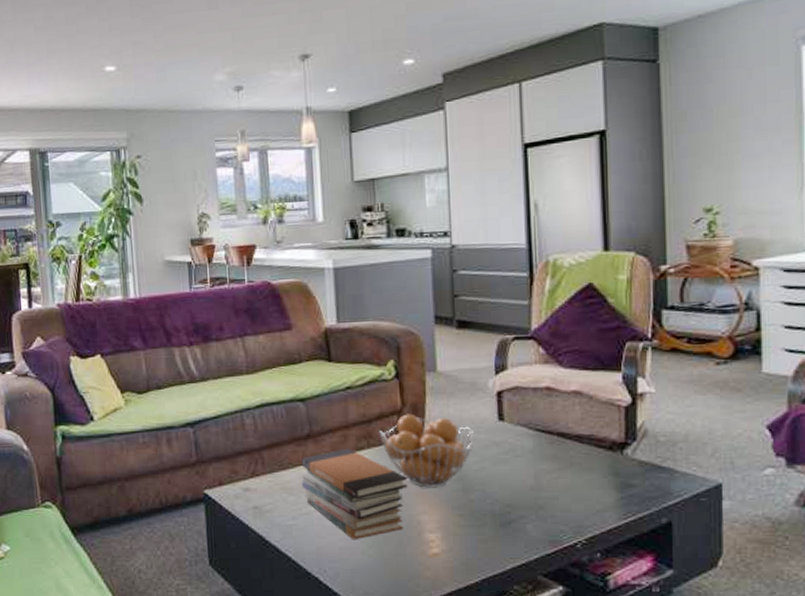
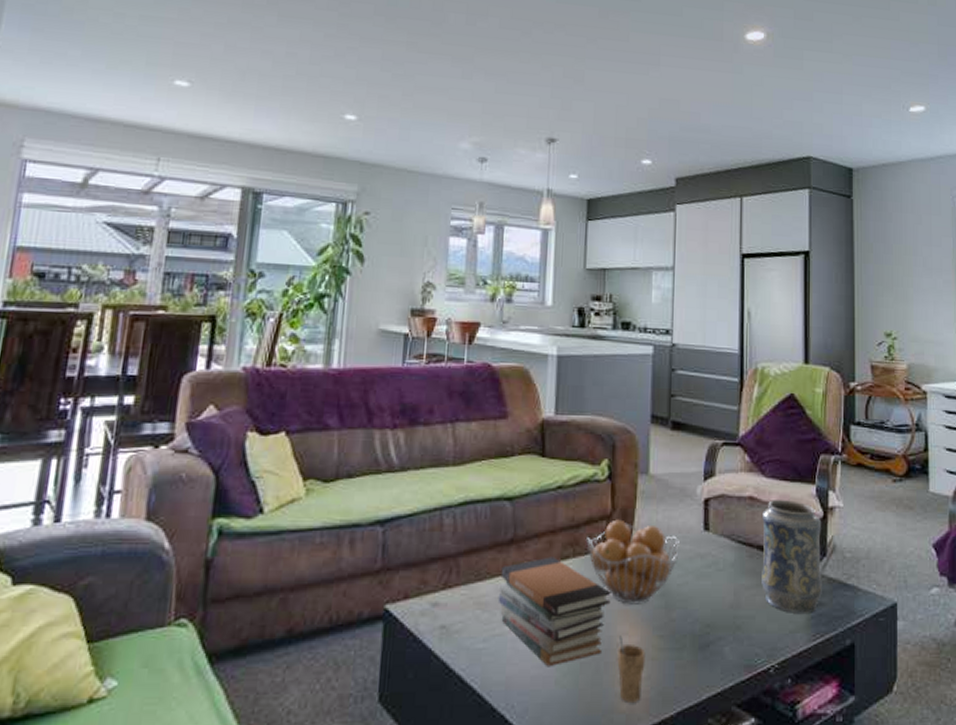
cup: none [419,514,447,570] -> present [617,635,646,702]
decorative vase: none [562,388,633,494] -> present [762,500,822,613]

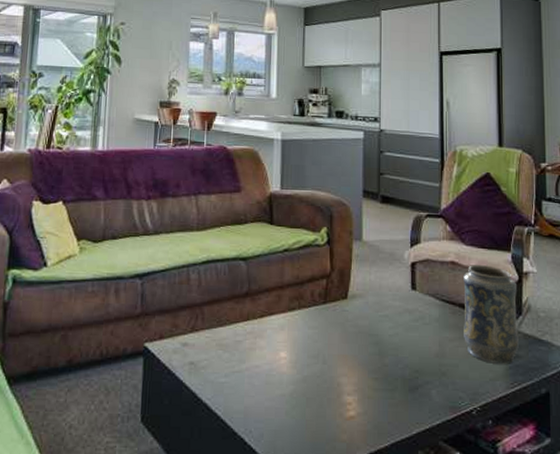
book stack: present [497,557,611,667] -> none [236,308,332,400]
fruit basket: present [587,519,679,605] -> none [310,278,390,351]
cup: present [617,635,646,702] -> none [338,376,363,433]

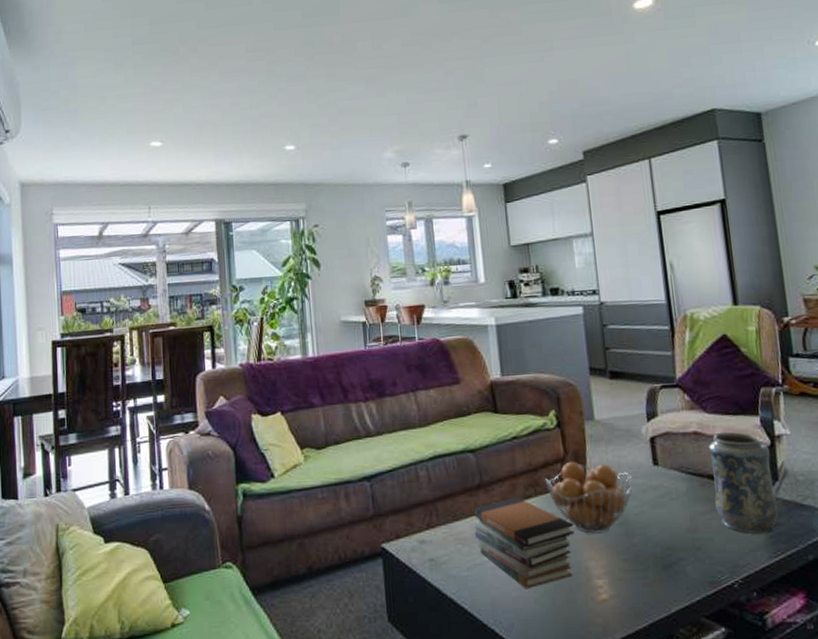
book stack: none [236,308,332,400] -> present [473,497,575,589]
fruit basket: none [310,278,390,351] -> present [545,461,632,534]

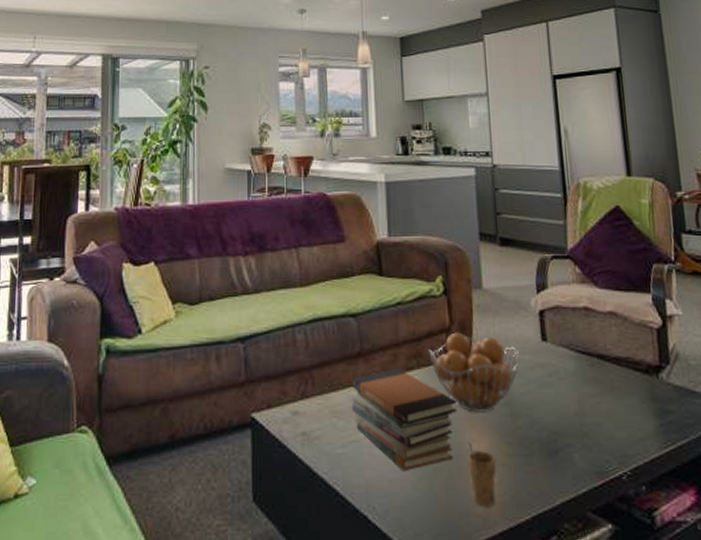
cup: none [587,560,614,617] -> present [468,442,496,506]
decorative vase: present [709,432,778,534] -> none [599,310,669,421]

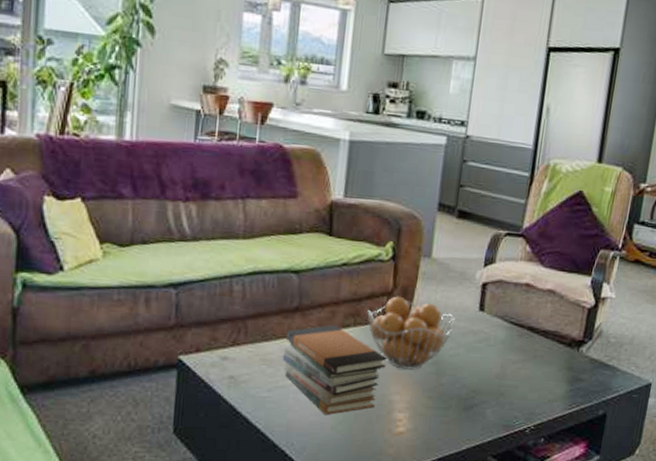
cup: present [468,442,496,506] -> none [388,394,415,448]

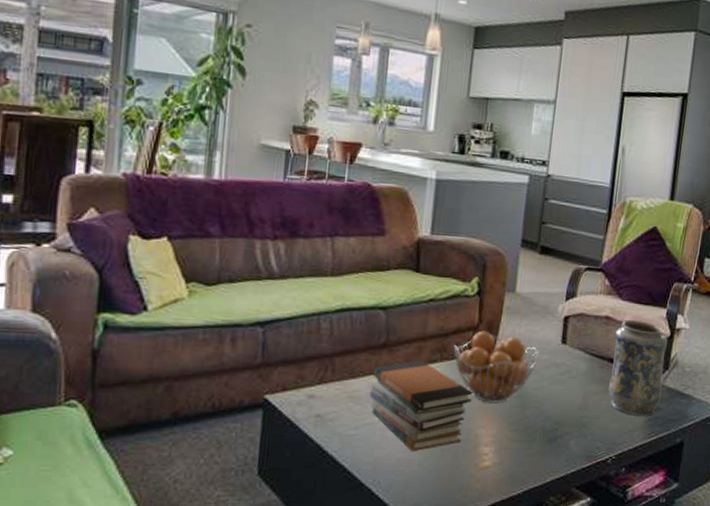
decorative vase: none [528,288,592,387] -> present [608,320,668,416]

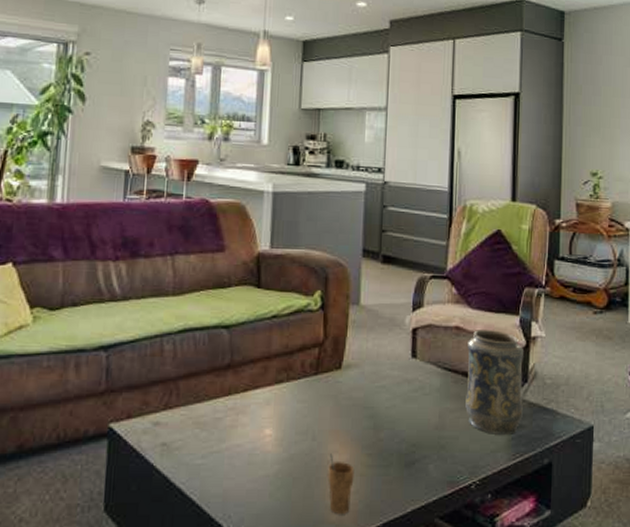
book stack: present [369,360,473,452] -> none [215,381,323,482]
fruit basket: present [453,330,538,403] -> none [300,347,388,425]
cup: none [474,428,500,482] -> present [328,453,355,514]

